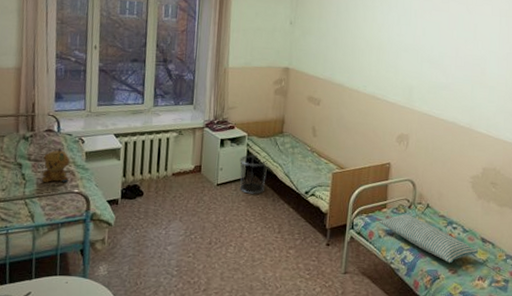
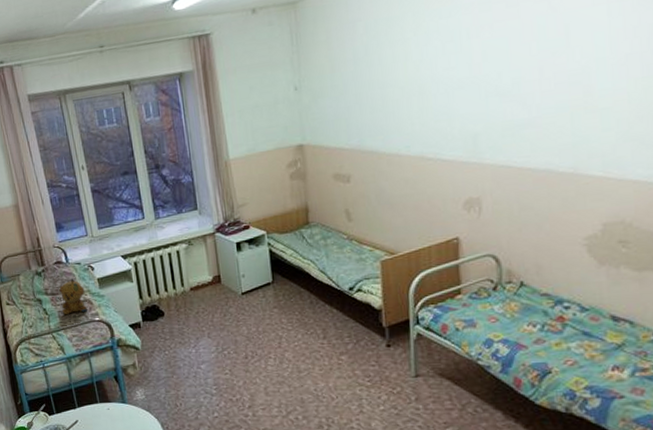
waste bin: present [239,155,267,194] -> none [262,254,298,299]
pillow: present [379,214,478,264] -> none [454,298,608,353]

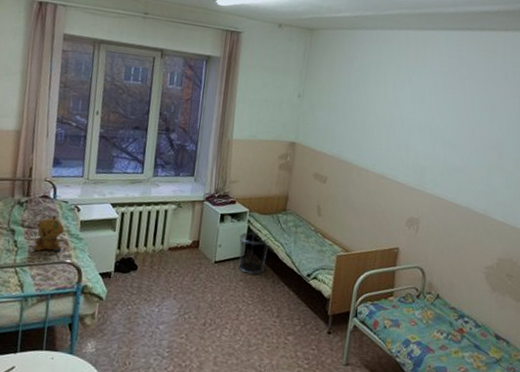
waste bin: none [262,254,298,299] -> present [238,232,268,274]

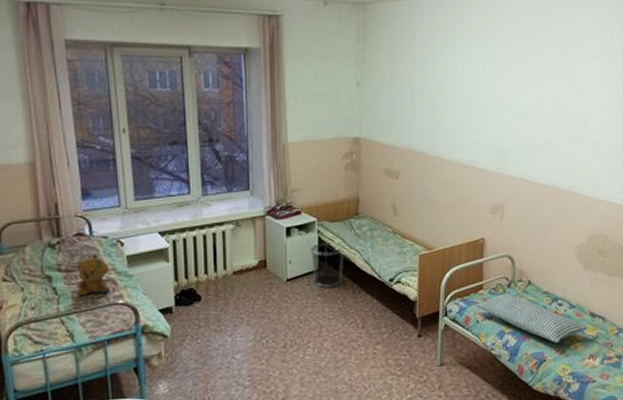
pillow: none [385,304,491,361] -> present [476,294,587,344]

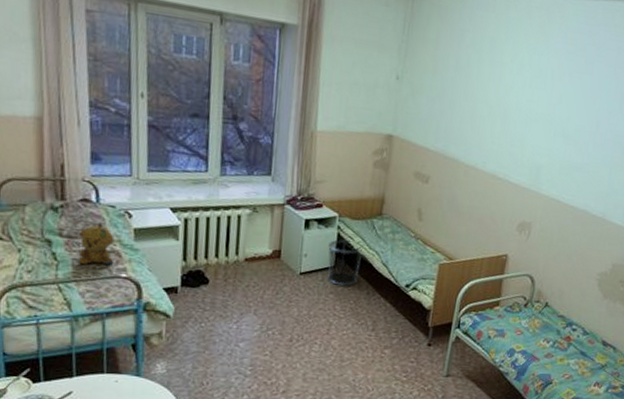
pillow: present [476,294,587,344] -> none [490,313,597,368]

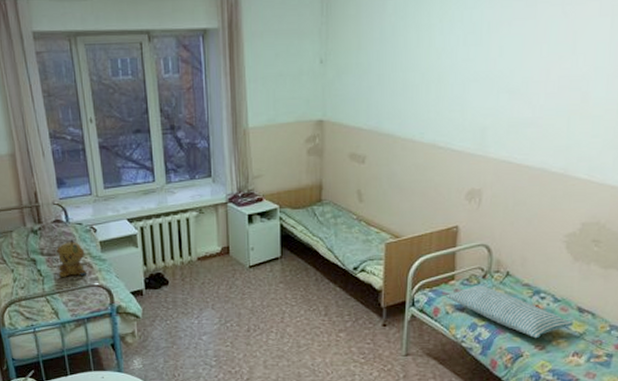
waste bin: present [328,240,362,286] -> none [273,230,306,274]
pillow: none [490,313,597,368] -> present [446,285,573,339]

